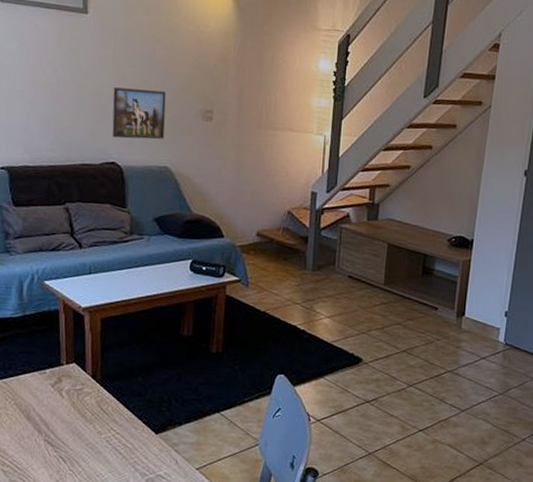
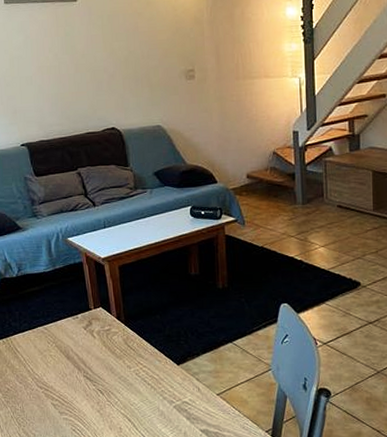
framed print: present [112,87,167,139] -> none [106,58,155,106]

